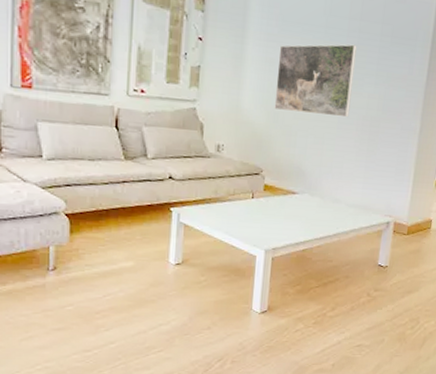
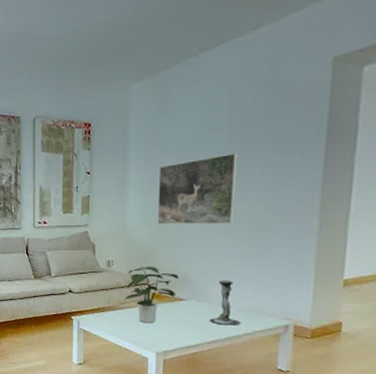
potted plant: none [235,153,293,218] -> present [125,266,178,324]
candle holder: none [319,174,349,222] -> present [209,279,241,326]

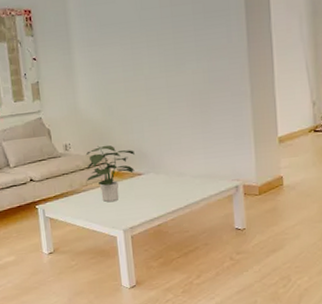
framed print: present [157,153,238,225] -> none [102,29,178,103]
candle holder: present [209,279,241,326] -> none [167,149,197,194]

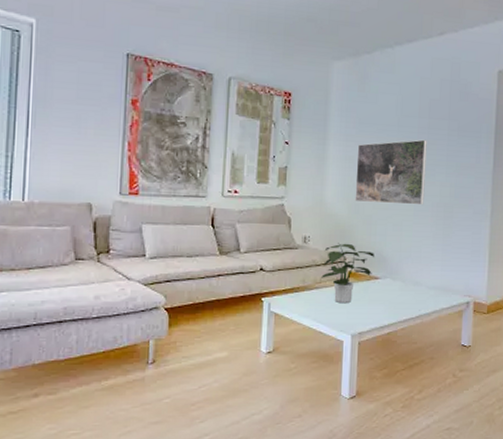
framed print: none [102,29,178,103] -> present [355,139,427,205]

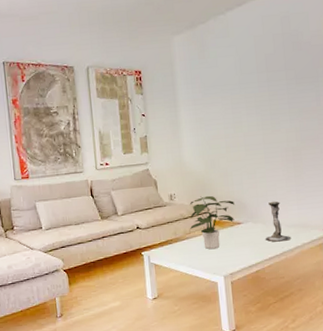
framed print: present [355,139,427,205] -> none [205,92,273,157]
candle holder: none [402,258,430,303] -> present [265,201,292,242]

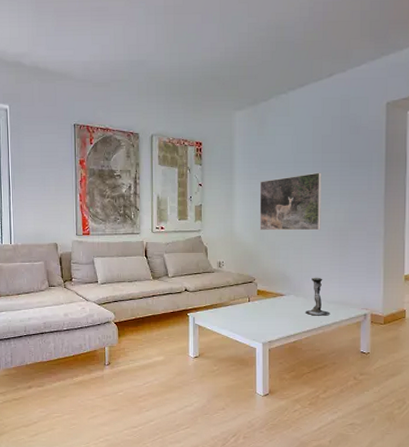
potted plant: present [189,195,235,250] -> none [235,266,279,317]
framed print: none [205,92,273,157] -> present [259,172,321,231]

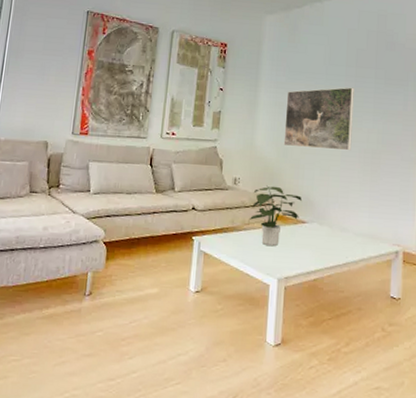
potted plant: none [235,266,279,317] -> present [250,185,302,247]
candle holder: present [305,277,331,316] -> none [328,203,358,251]

